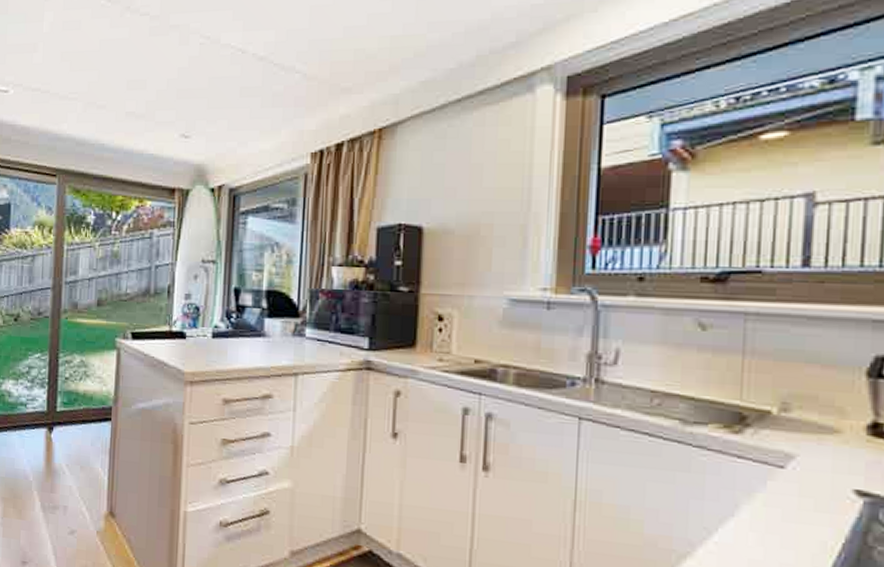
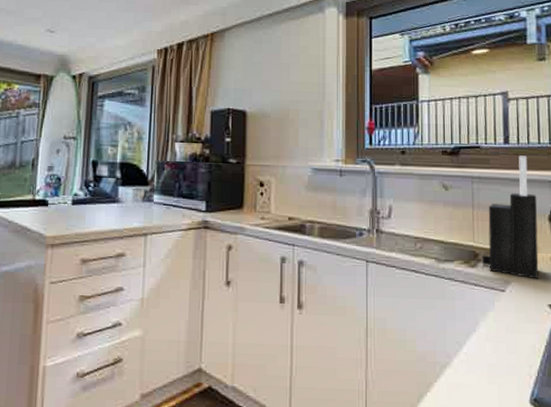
knife block: none [752,283,850,456] -> present [482,155,539,280]

